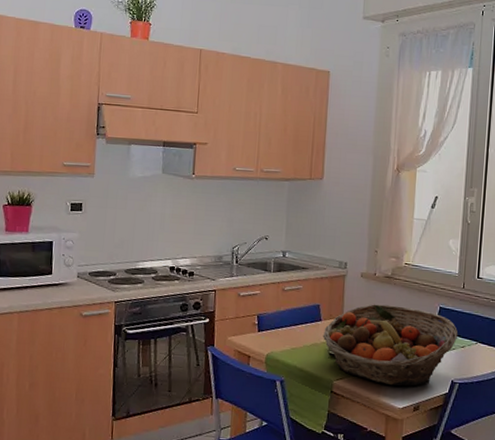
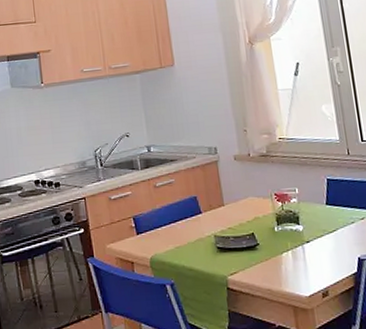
fruit basket: present [322,304,459,386] -> none [206,184,355,273]

